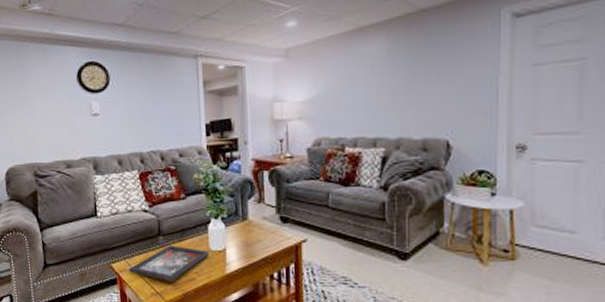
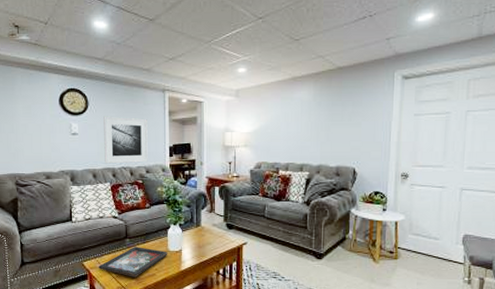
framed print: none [127,91,181,148] -> present [103,116,148,164]

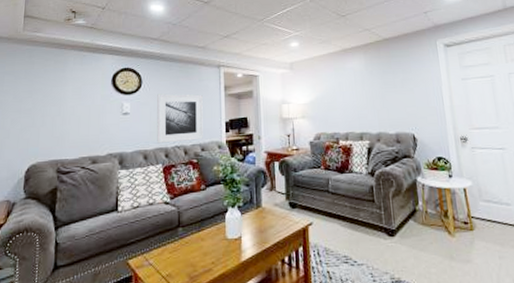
decorative tray: present [98,247,168,277] -> none [145,236,226,275]

